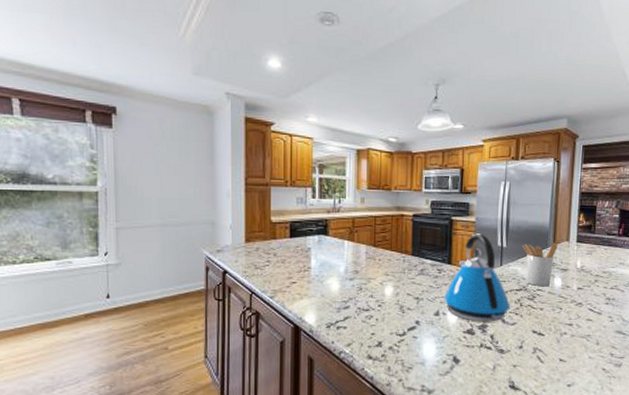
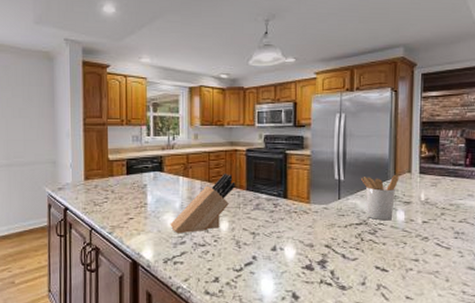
knife block: none [334,238,401,299] -> present [170,174,235,234]
kettle: present [444,233,511,322] -> none [281,167,351,258]

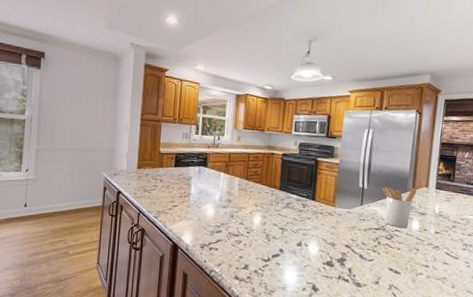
knife block: present [170,174,235,234] -> none [209,174,270,223]

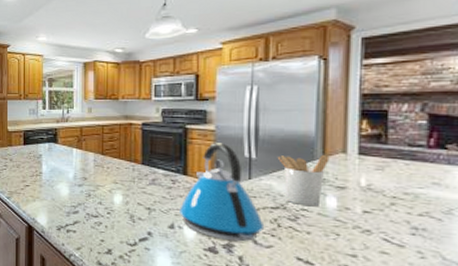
kettle: none [306,174,369,257] -> present [179,143,265,242]

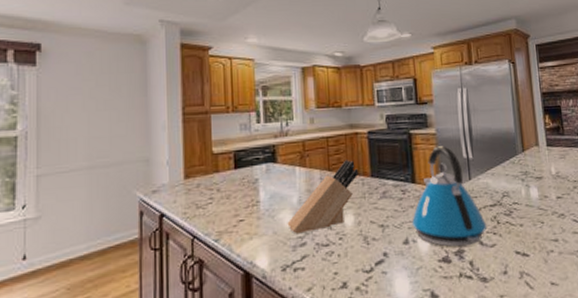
knife block: none [63,147,130,203] -> present [287,160,359,234]
utensil holder: present [277,154,330,207] -> none [489,148,528,200]

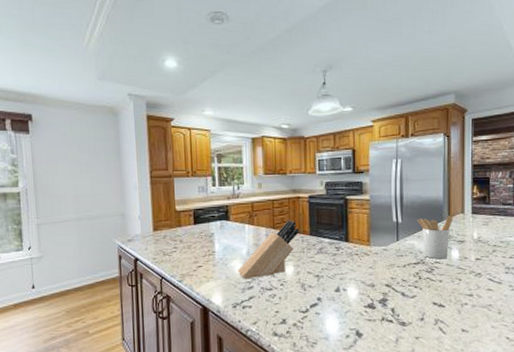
kettle: present [412,146,488,247] -> none [343,211,410,296]
utensil holder: none [489,148,528,200] -> present [417,215,453,260]

